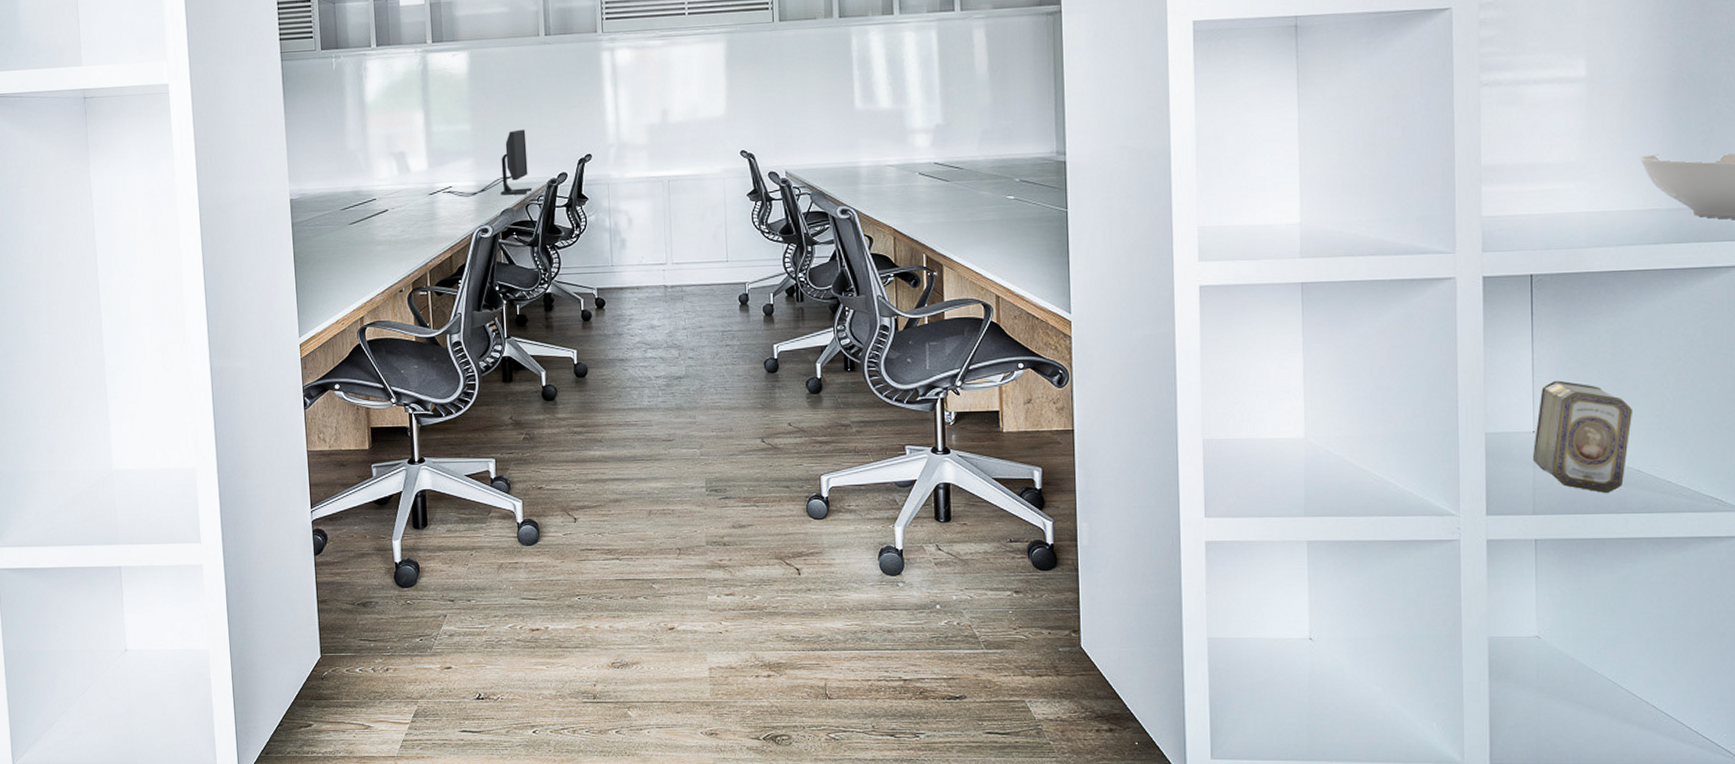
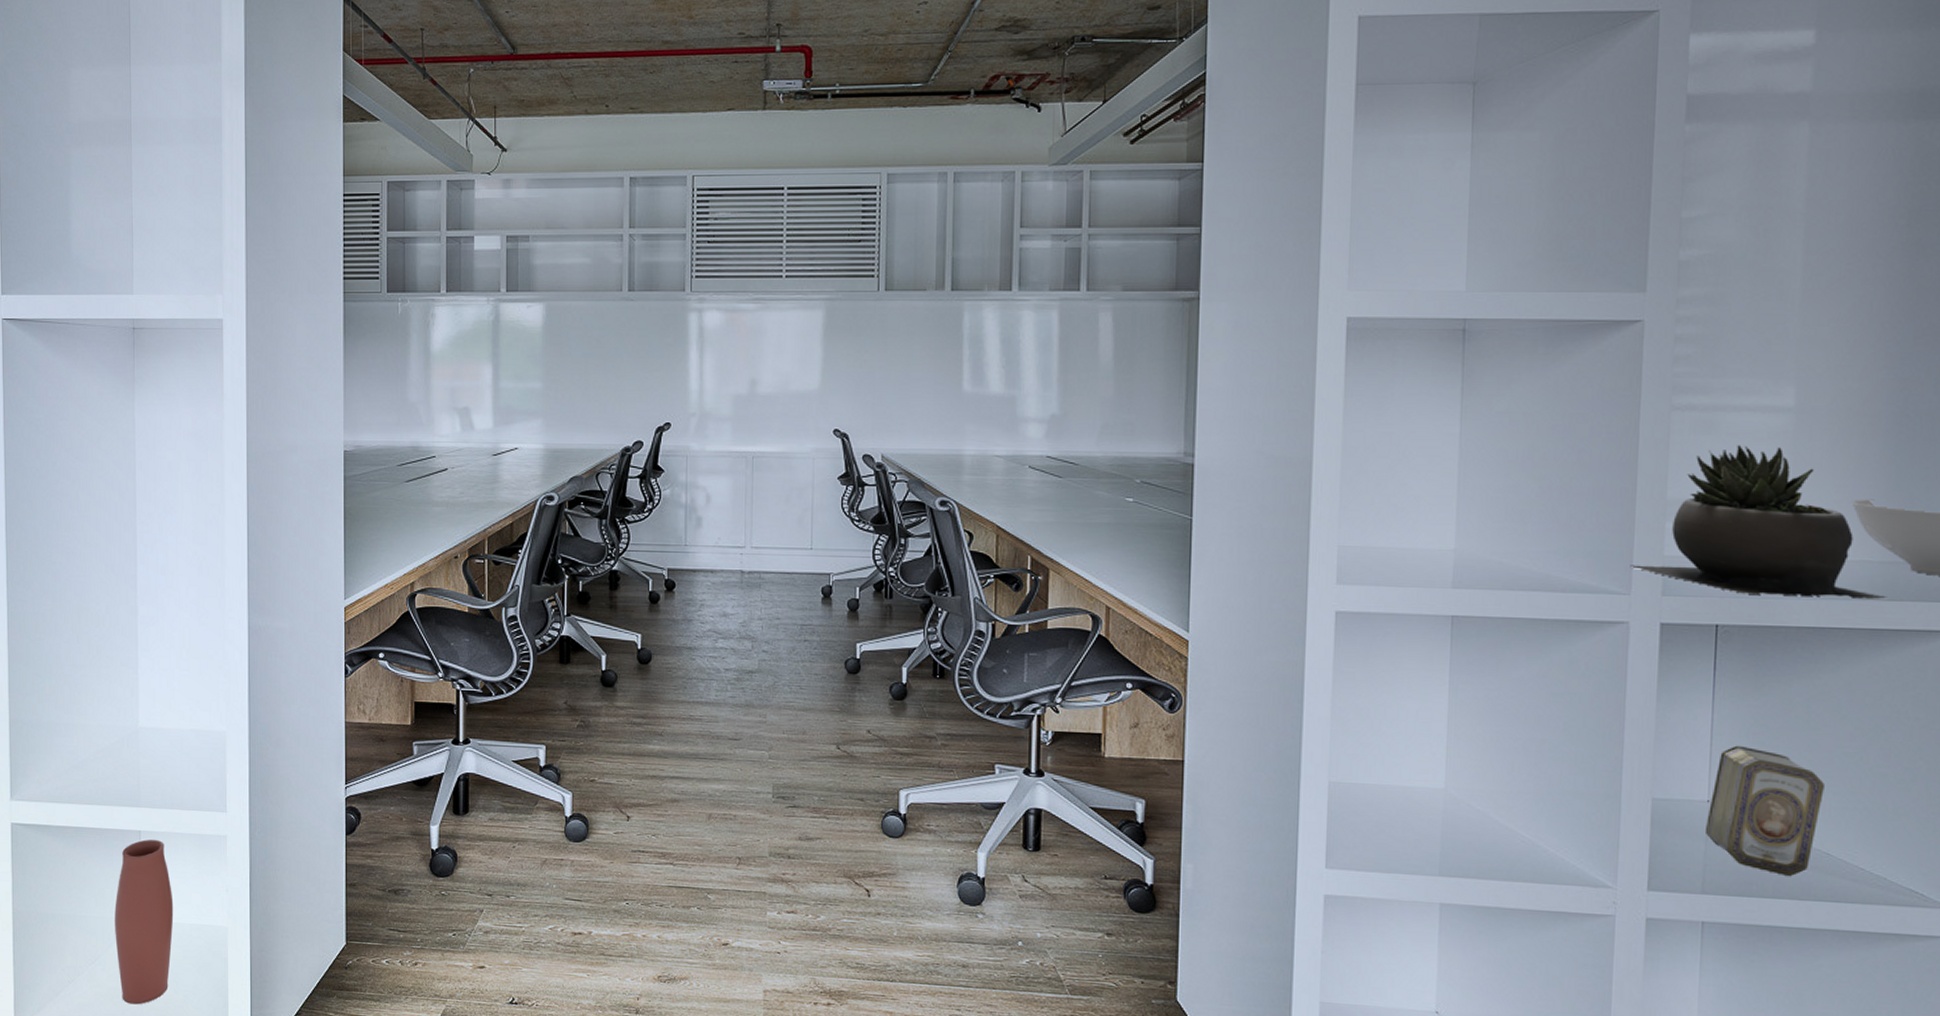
vase: none [100,574,157,729] -> present [115,839,174,1005]
computer monitor: present [441,129,533,197] -> none [506,391,605,462]
succulent plant: none [1453,114,1676,246] -> present [1630,445,1887,599]

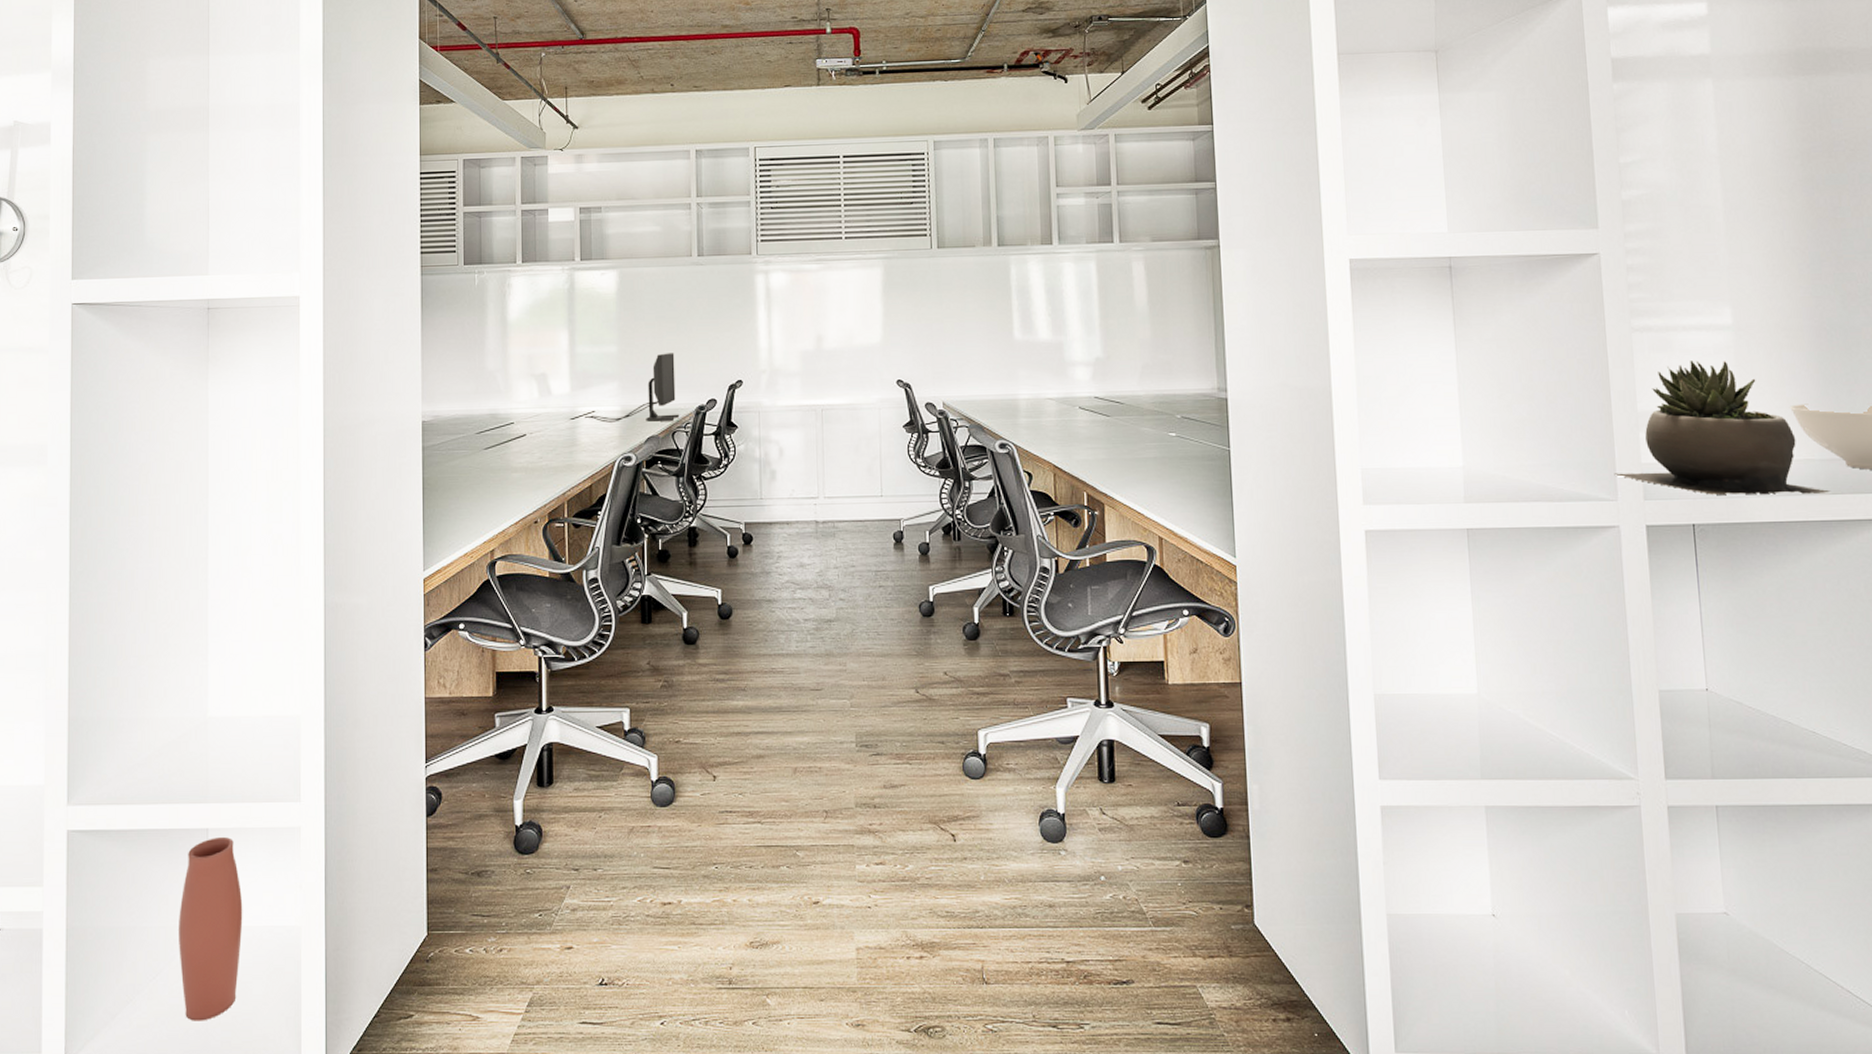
computer monitor: none [506,391,605,462] -> present [584,353,680,423]
decorative box: present [1706,745,1824,876] -> none [1707,635,1803,756]

